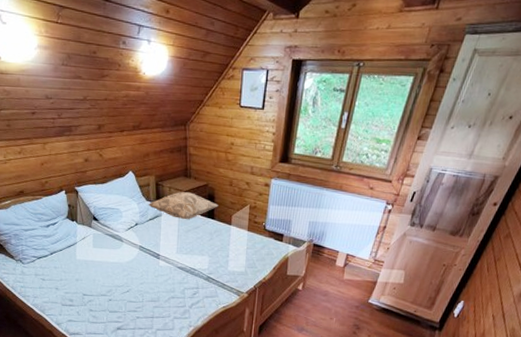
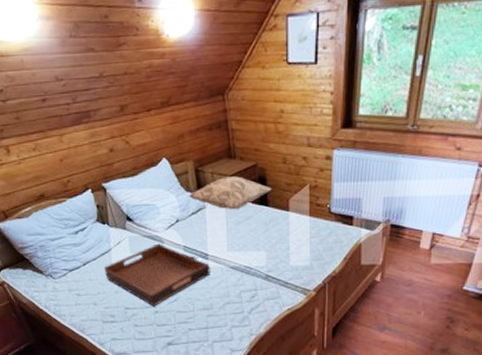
serving tray: none [69,241,161,295] -> present [104,243,211,307]

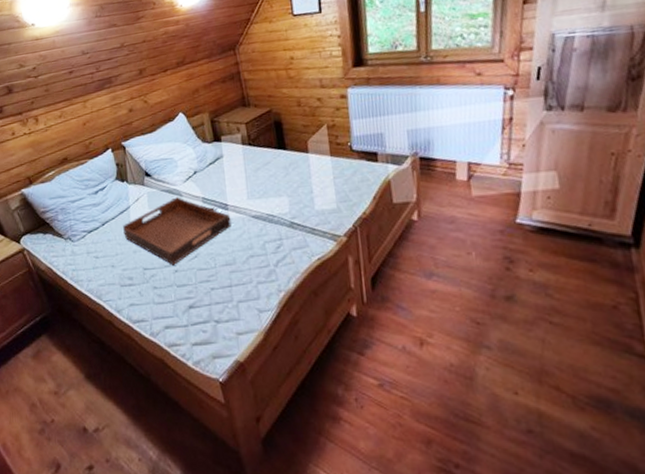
decorative pillow: present [188,176,272,210] -> none [205,123,289,157]

